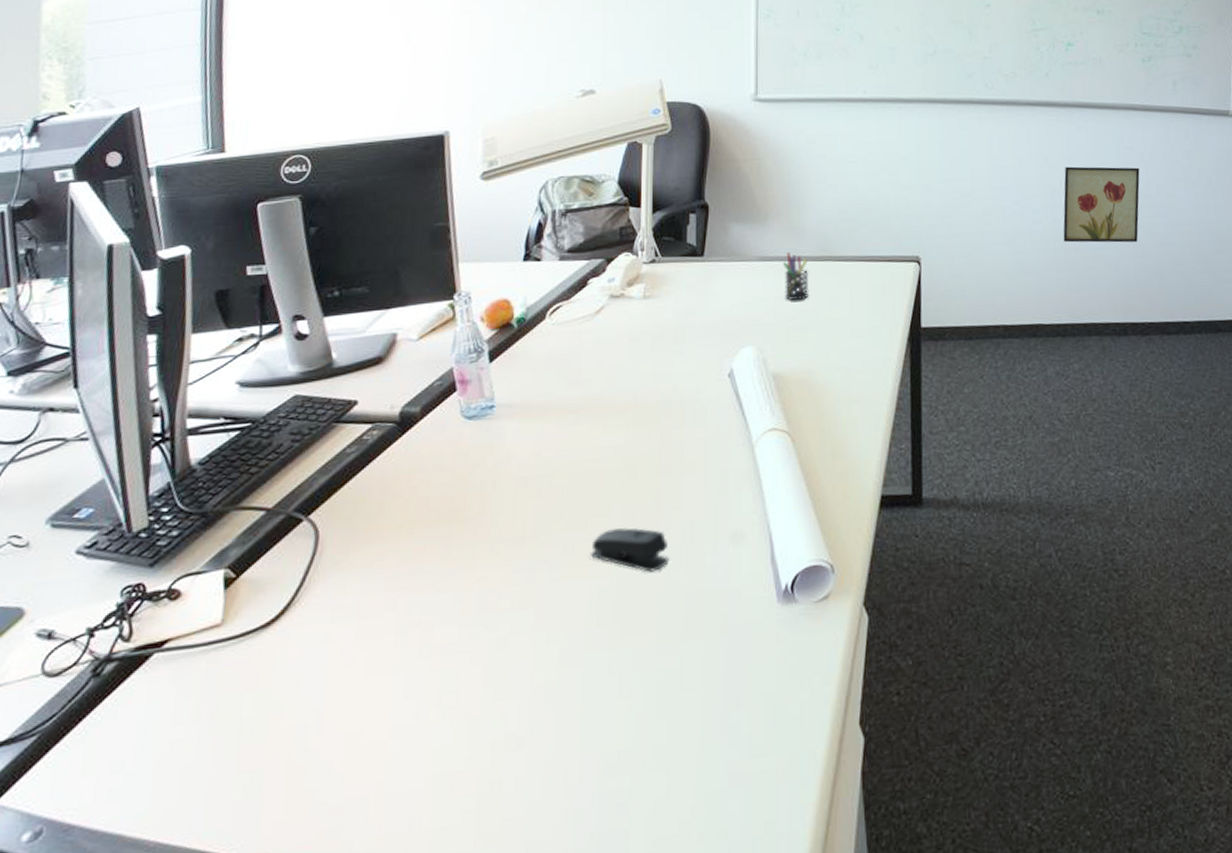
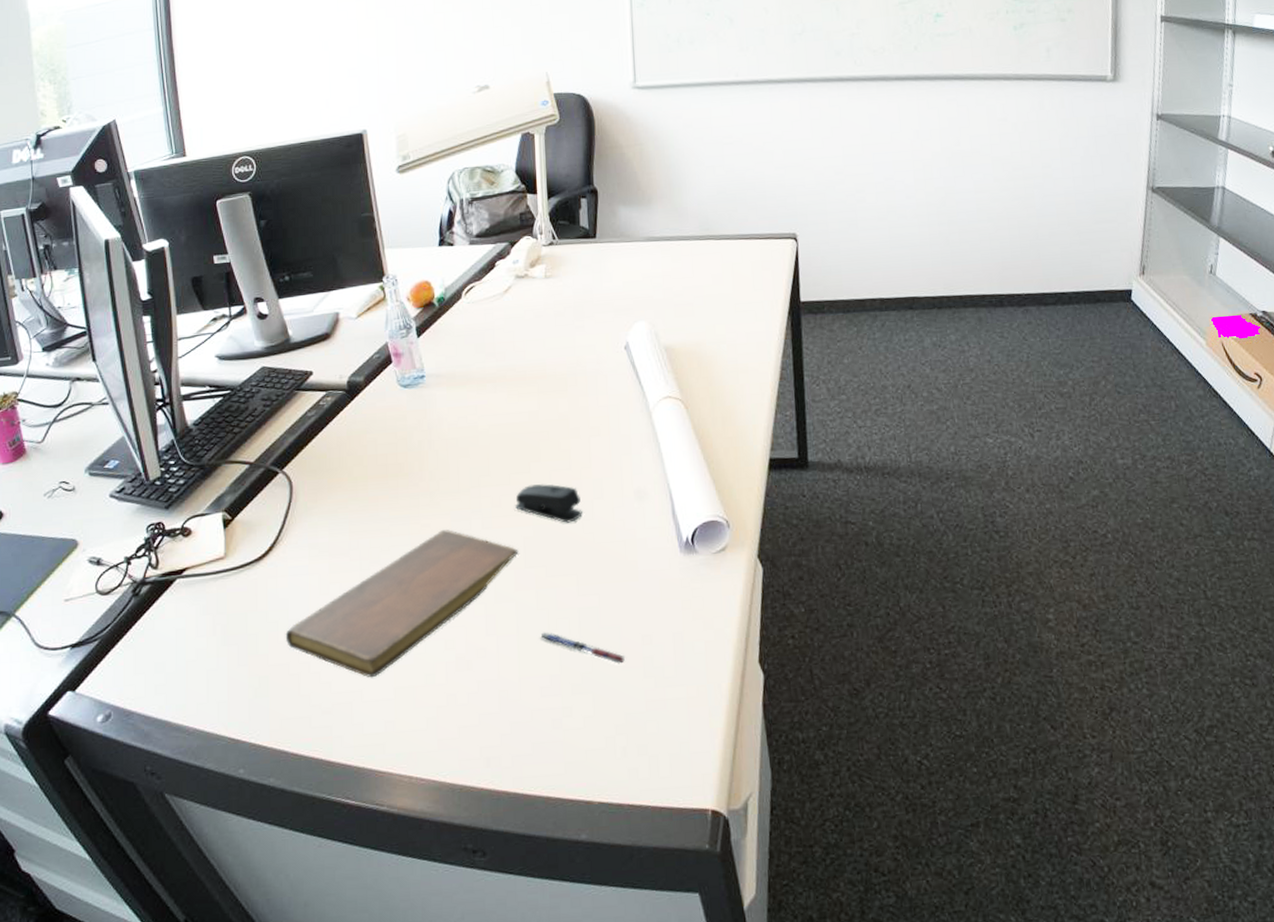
notebook: none [290,583,591,766] -> present [285,530,519,678]
pen: none [611,700,707,734] -> present [541,632,625,664]
pen holder: present [782,252,809,300] -> none [668,232,694,277]
wall art: present [1063,166,1140,243] -> none [936,138,1014,216]

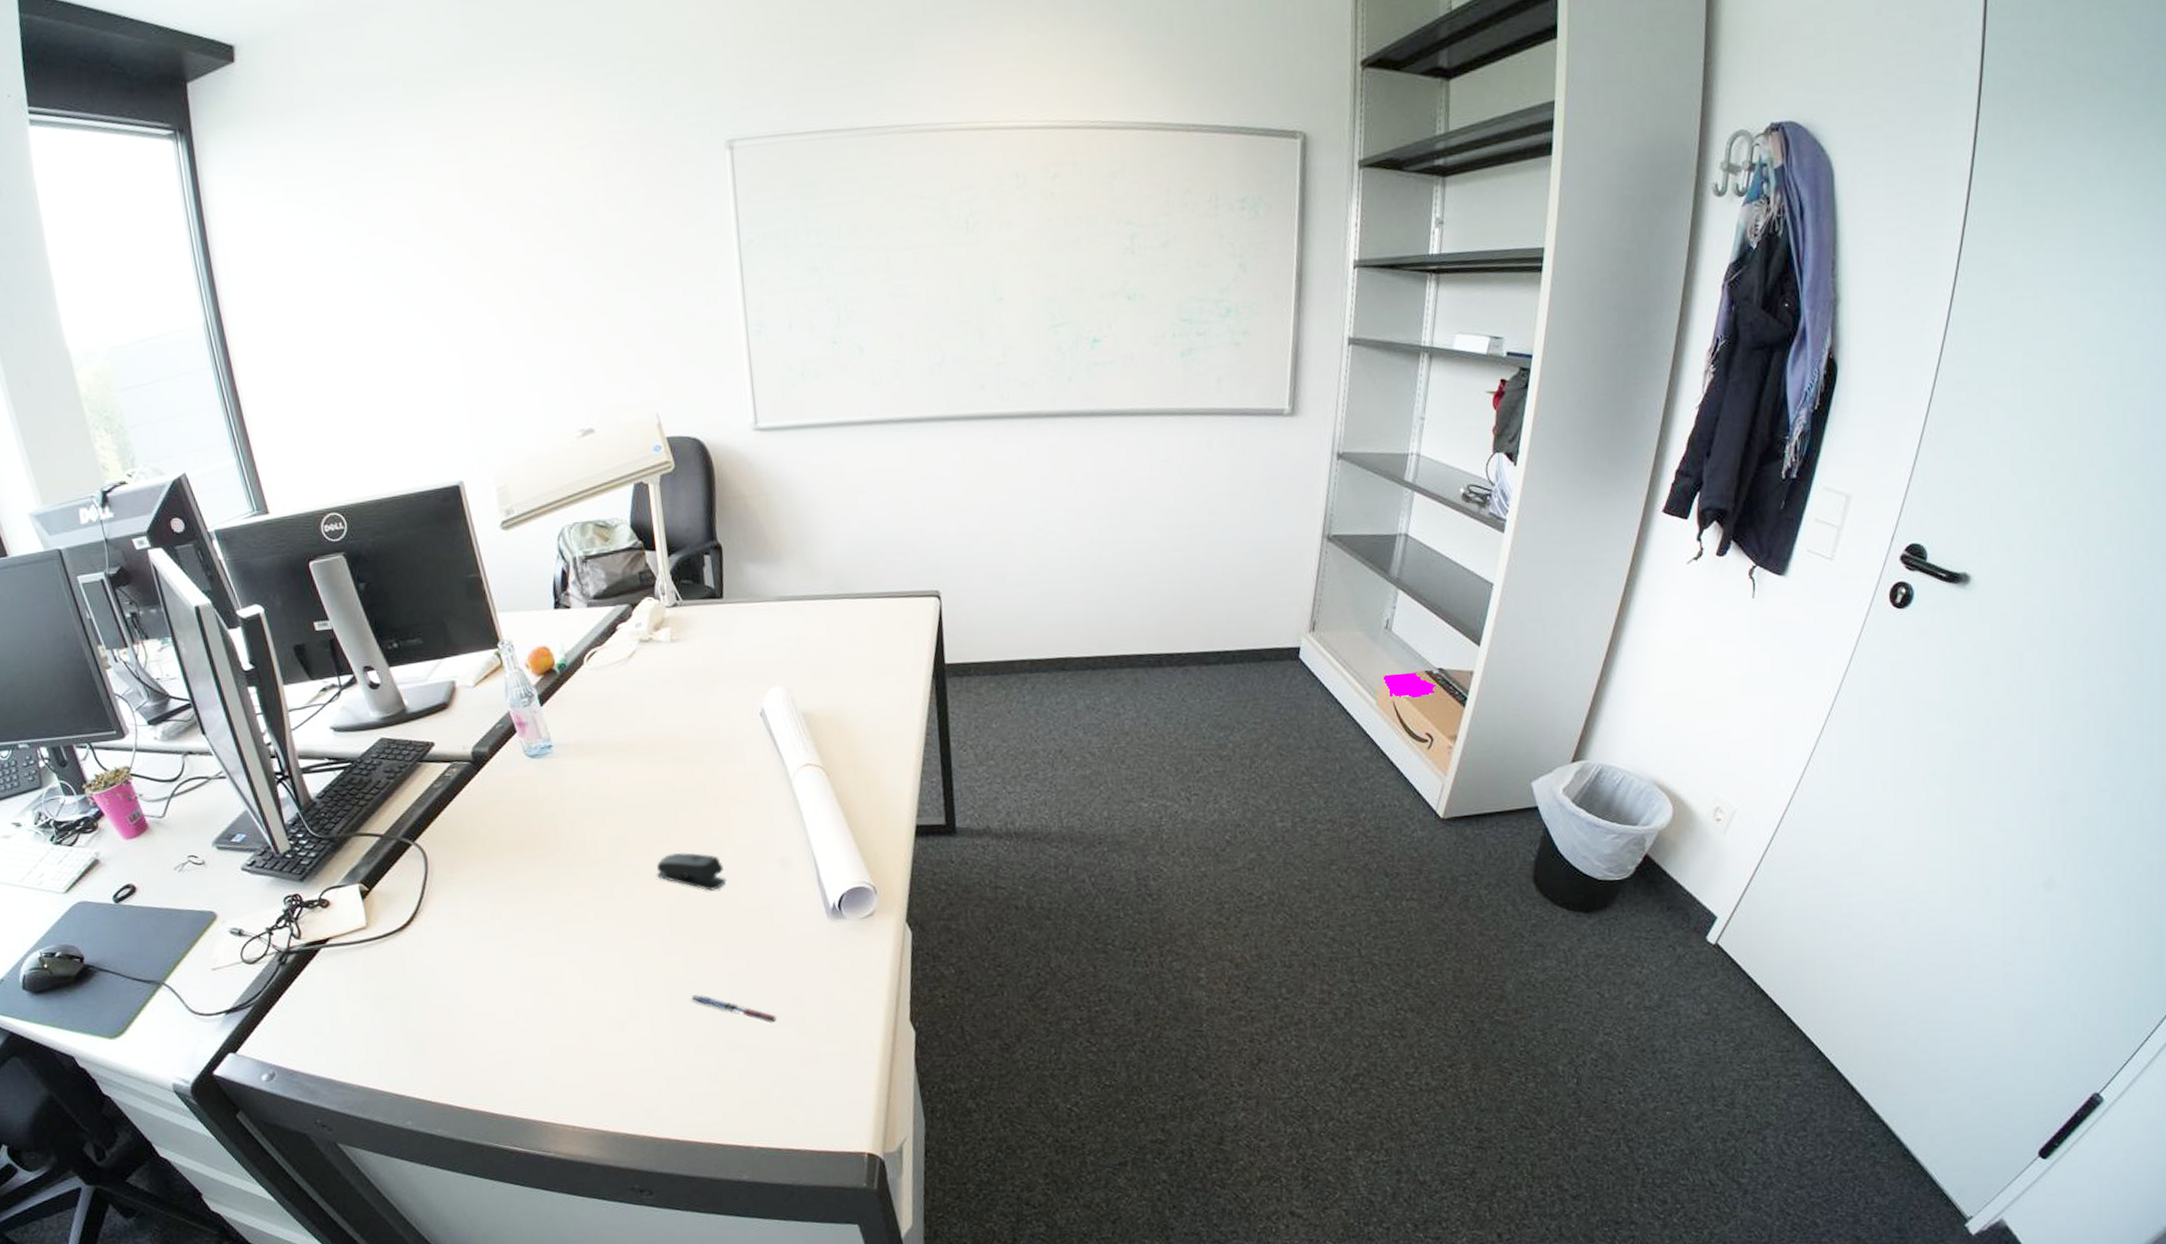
notebook: present [285,530,519,678] -> none [436,898,664,1039]

